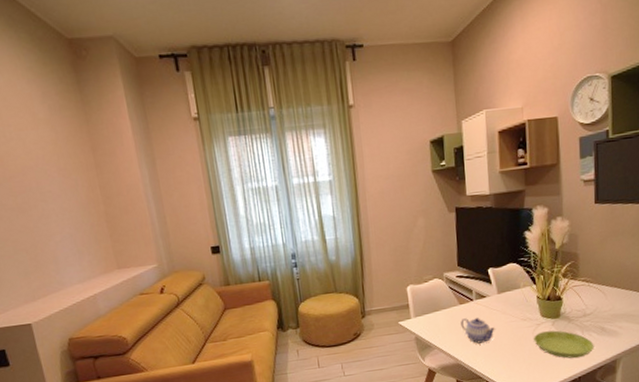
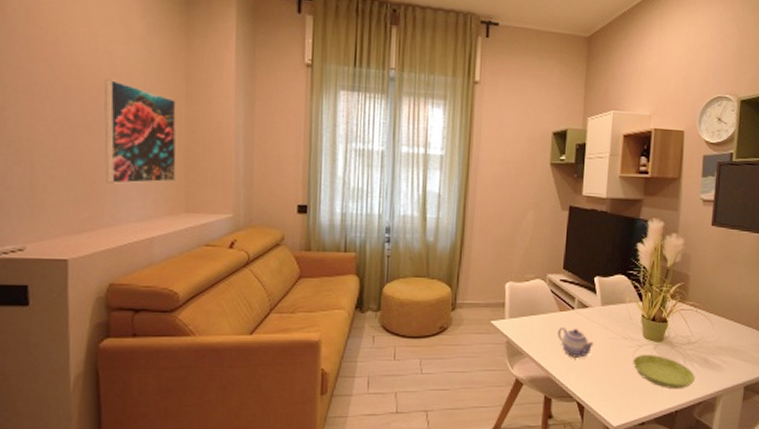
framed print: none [25,163,103,254] -> present [104,79,177,184]

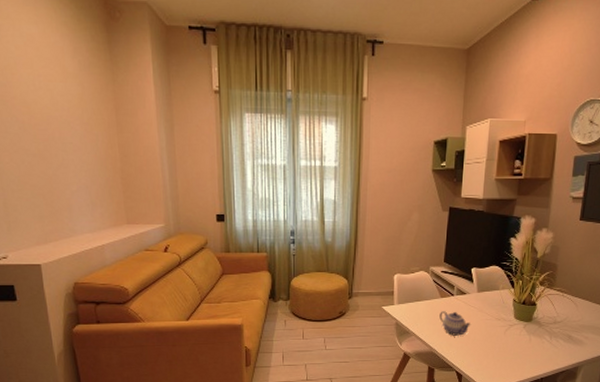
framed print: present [104,79,177,184] -> none [50,114,116,202]
saucer: present [633,355,695,390] -> none [505,333,560,361]

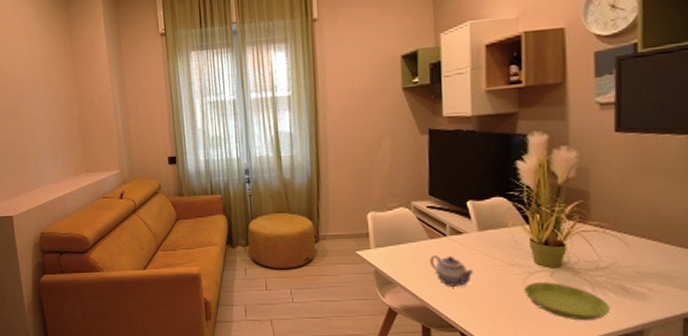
saucer: none [505,333,560,361] -> present [524,282,610,321]

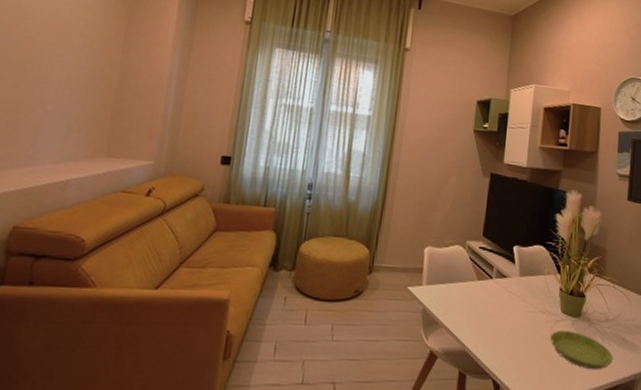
teapot: present [430,255,475,287] -> none [475,297,512,331]

